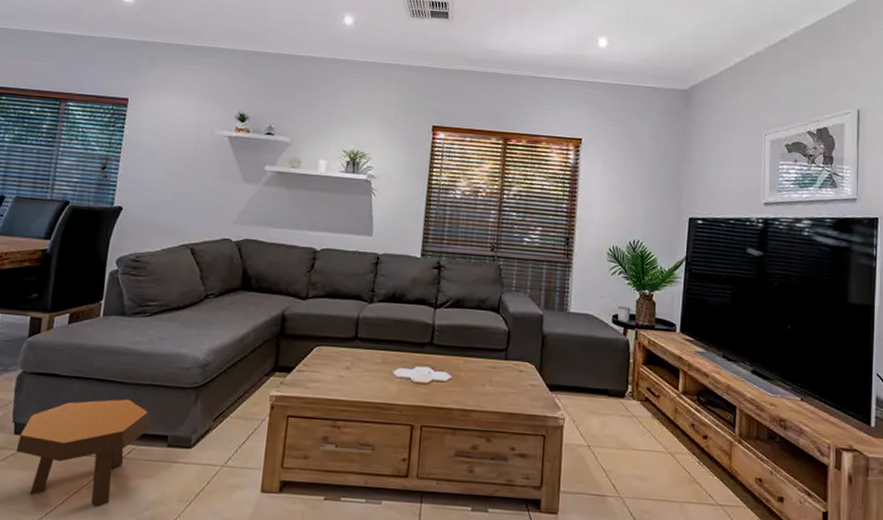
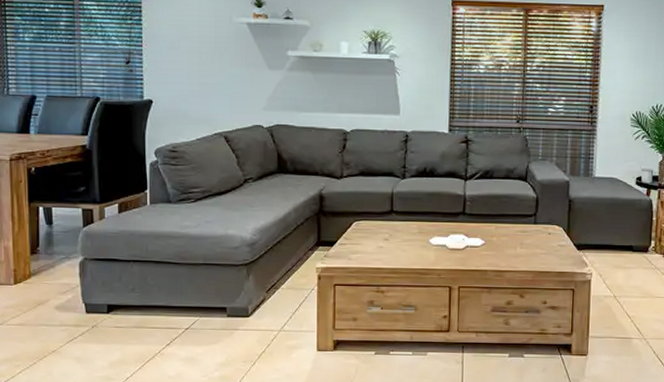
footstool: present [16,399,153,508] -> none [90,277,212,371]

